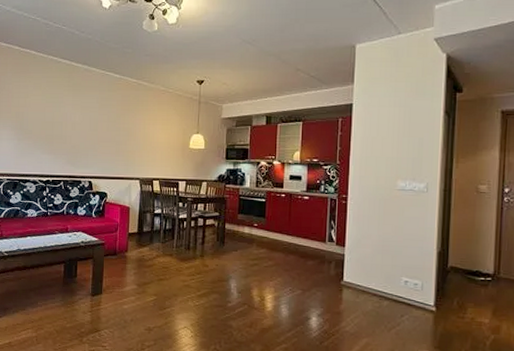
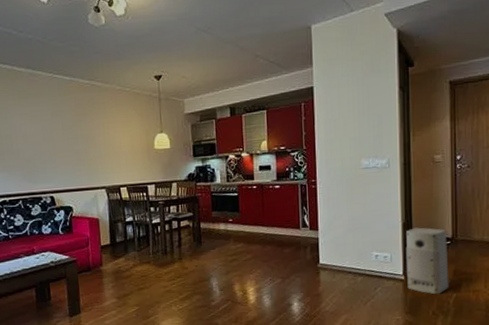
air purifier: none [438,258,488,333] -> present [405,227,449,295]

